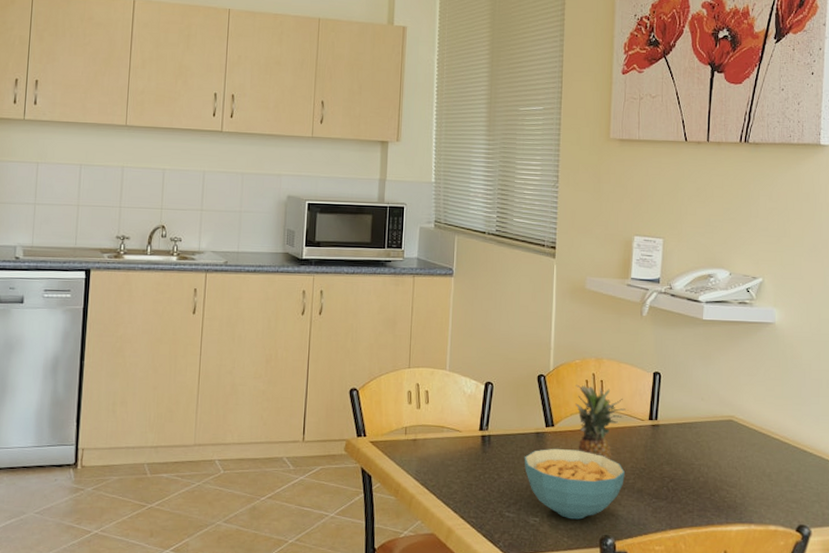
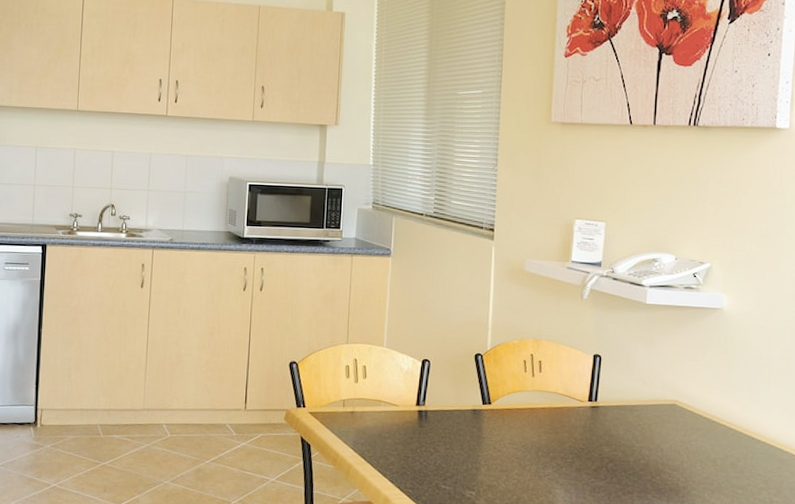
cereal bowl: present [524,448,625,520] -> none [460,425,563,495]
fruit: present [575,384,626,460] -> none [513,364,565,439]

